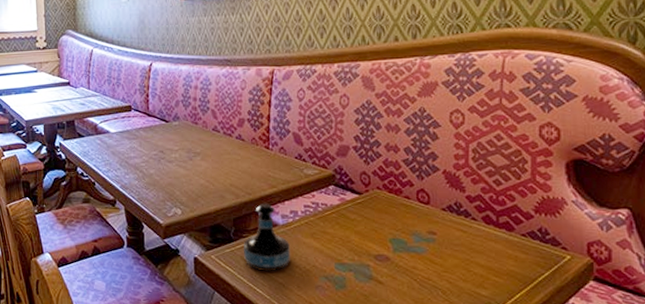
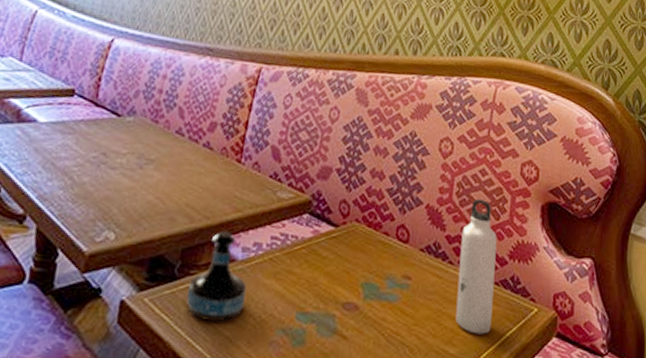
water bottle: none [482,161,522,279] -> present [455,198,497,335]

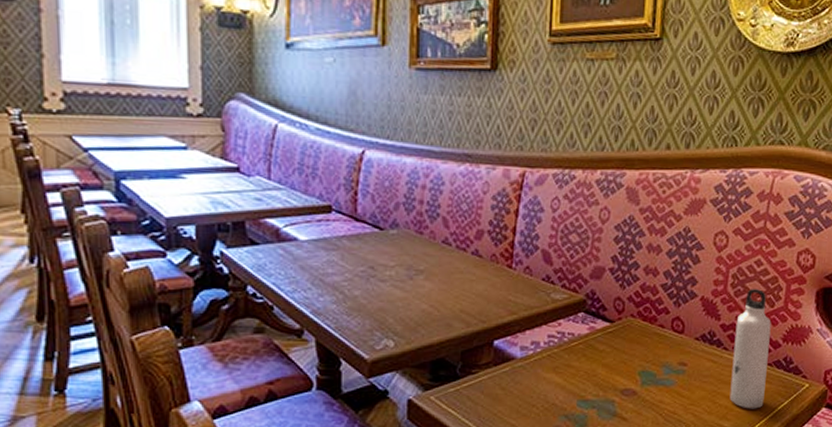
tequila bottle: present [187,230,247,323] -> none [471,332,527,413]

